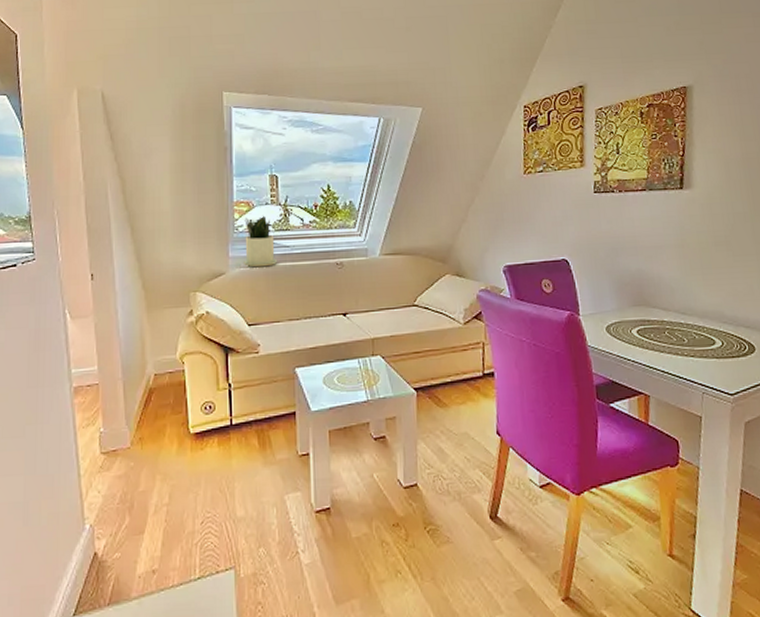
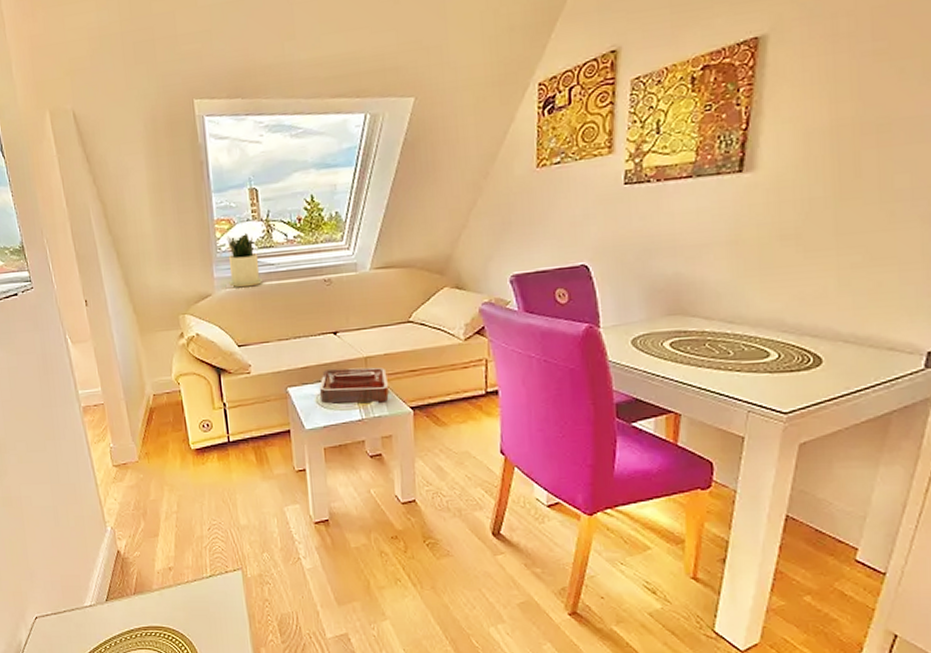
decorative tray: none [326,348,394,385] -> present [318,367,389,404]

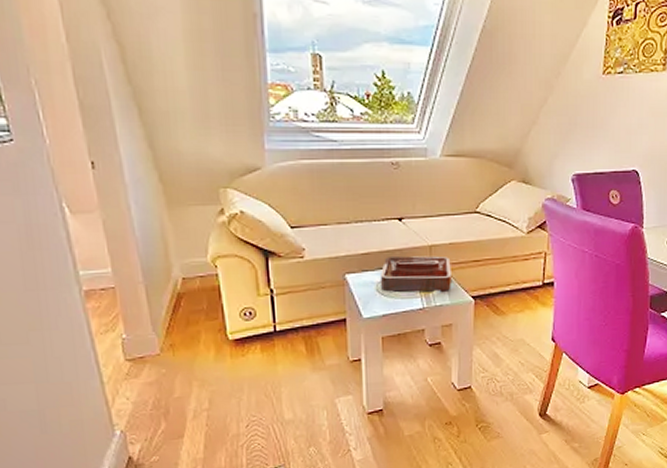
planter: present [226,232,264,288] -> none [281,102,324,163]

